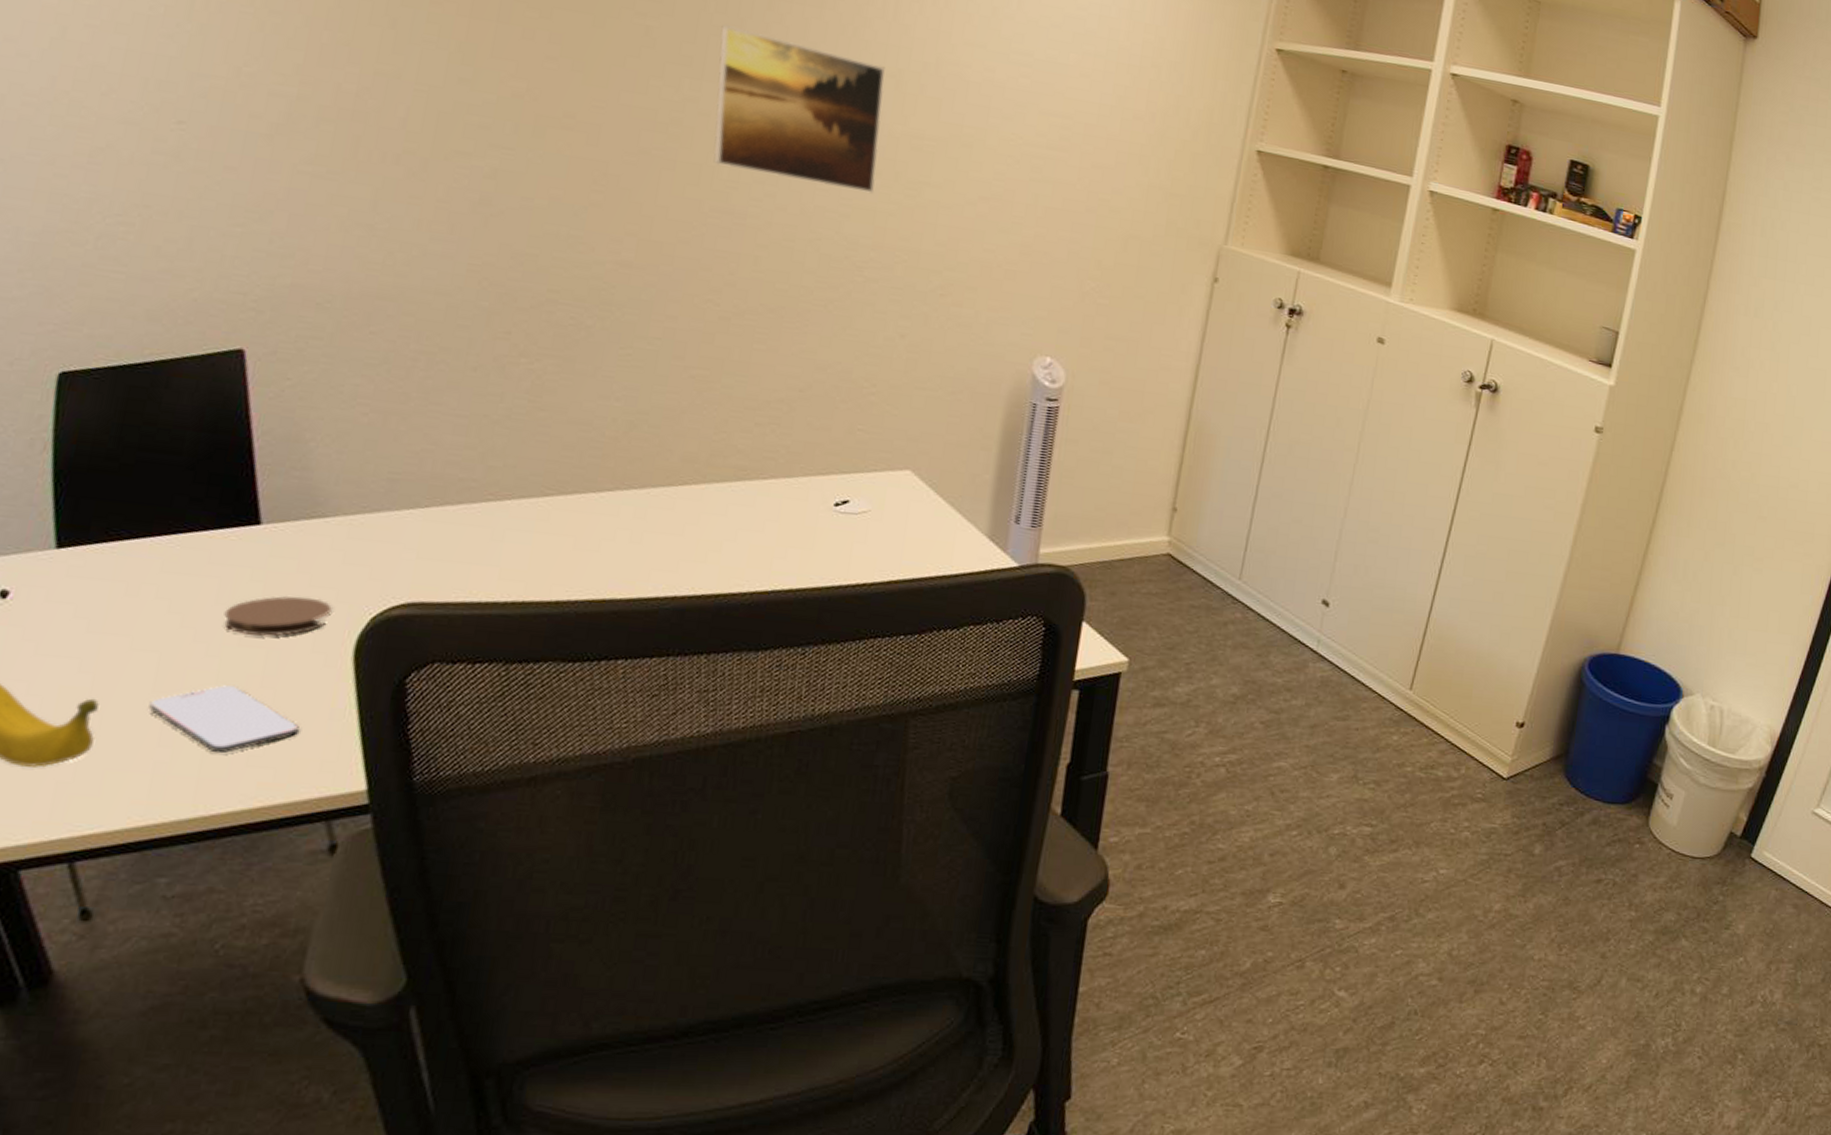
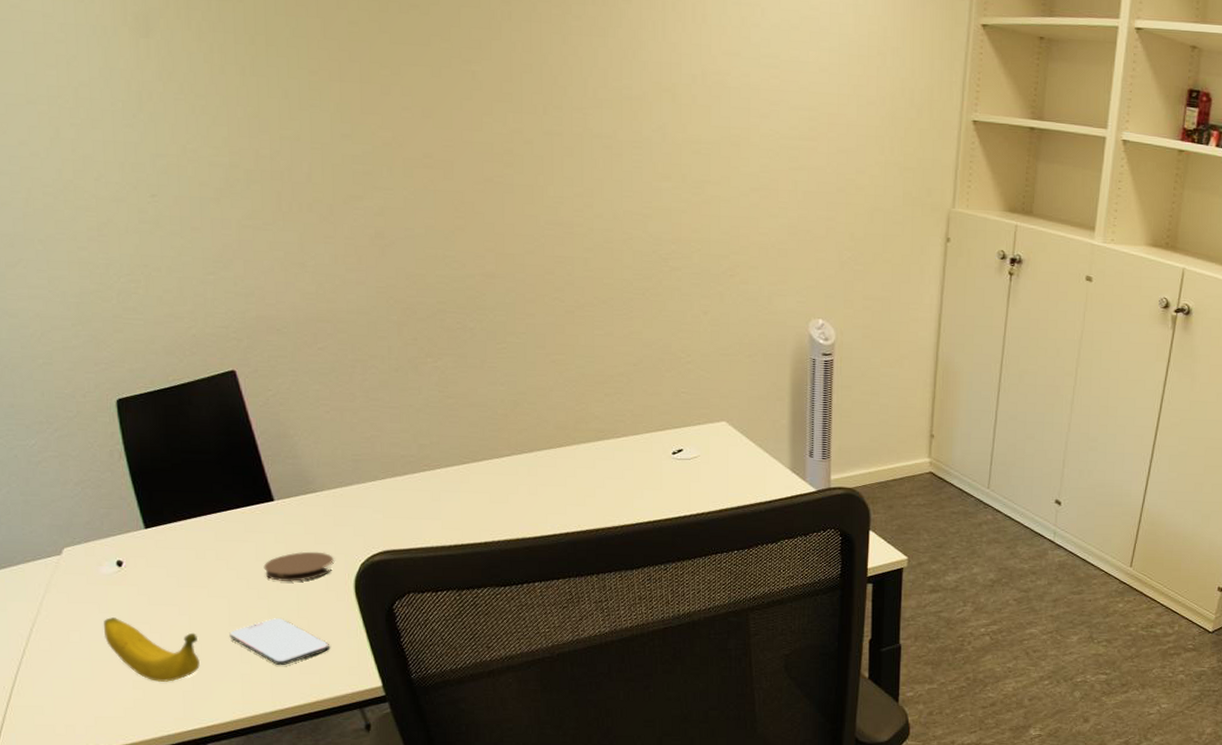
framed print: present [713,24,885,193] -> none [530,61,668,195]

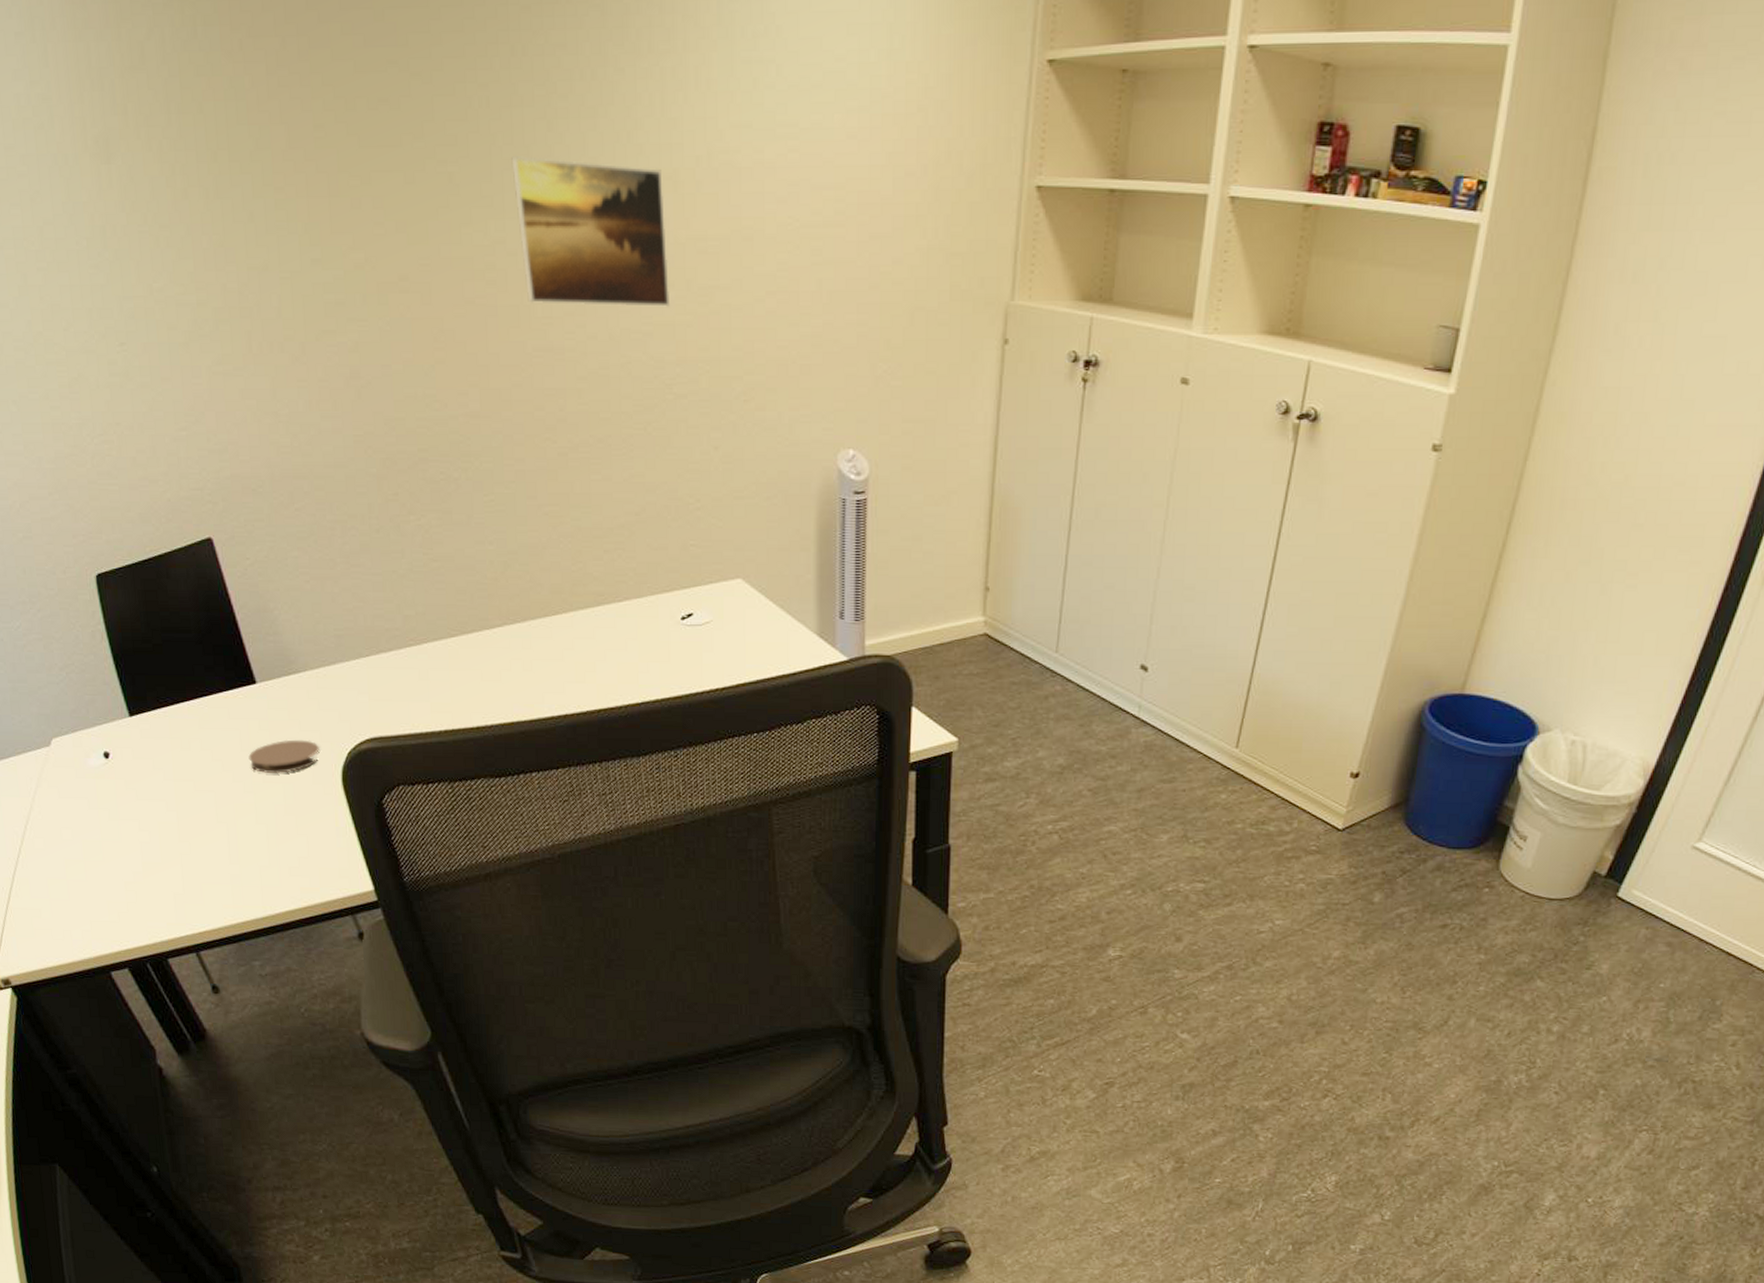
banana: present [104,617,200,682] -> none [94,814,190,884]
smartphone: present [229,618,329,666] -> none [217,814,318,867]
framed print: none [530,61,668,195] -> present [511,155,671,307]

